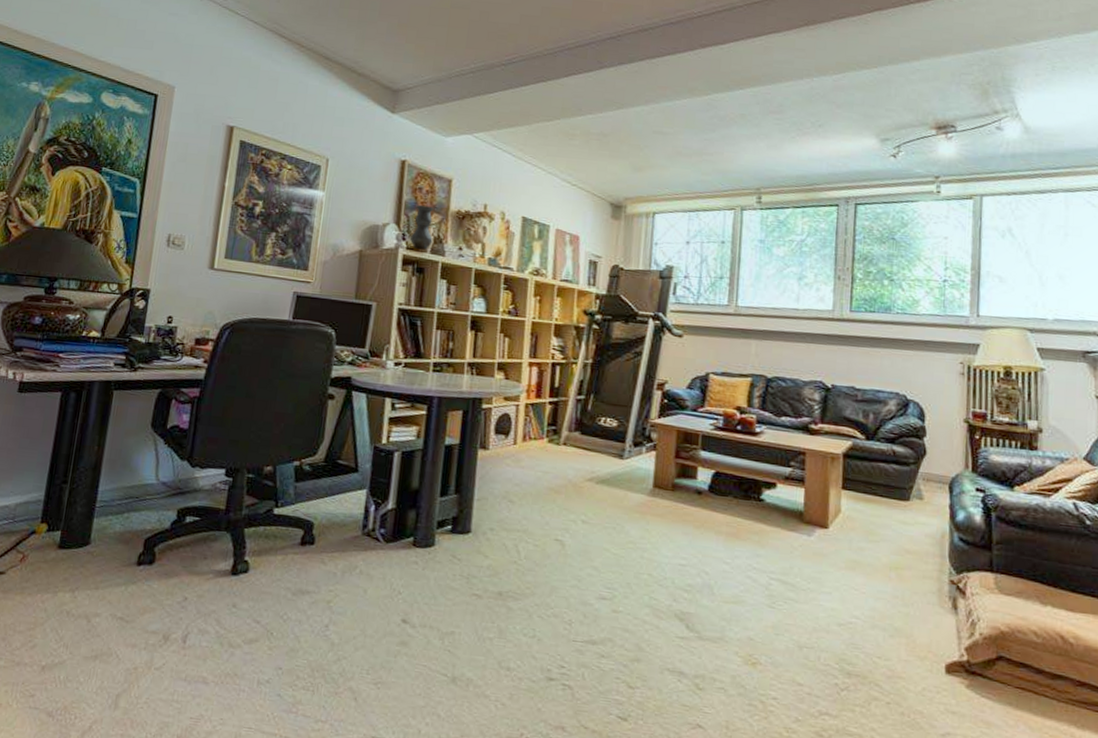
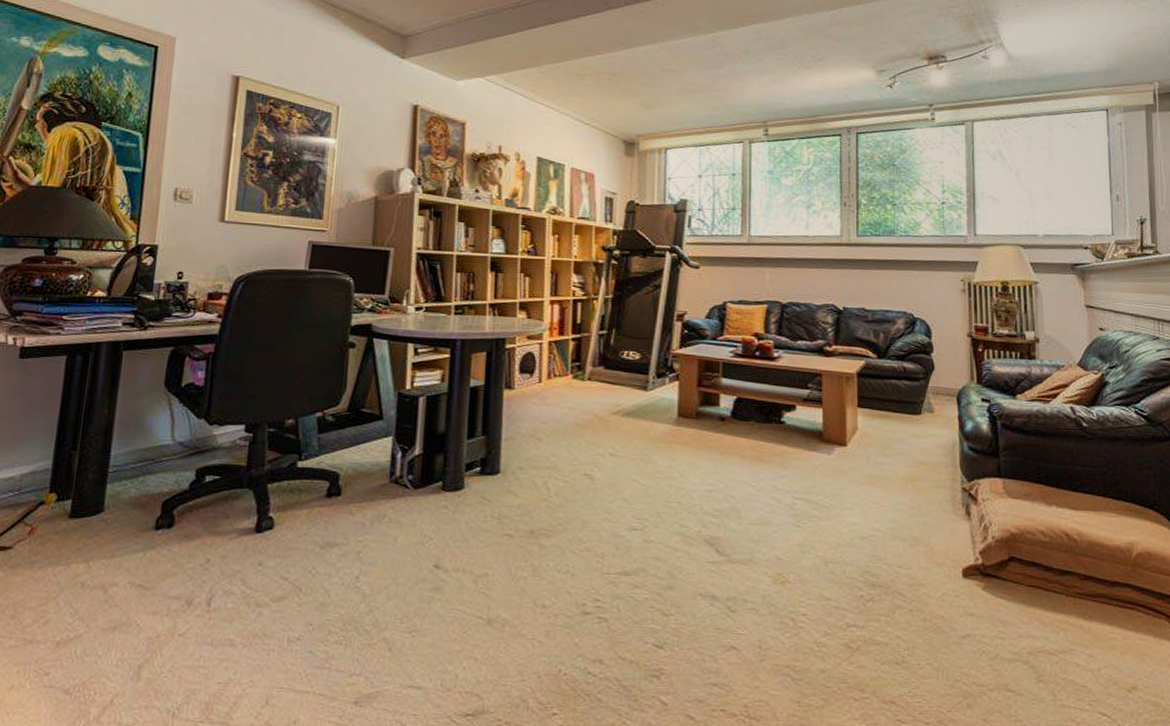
vase: present [409,204,435,251] -> none [425,148,450,195]

